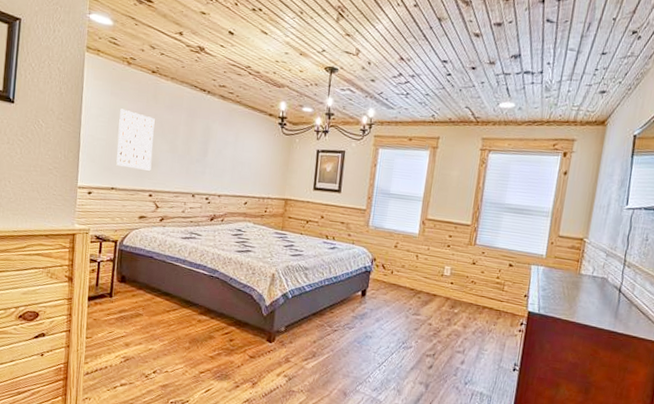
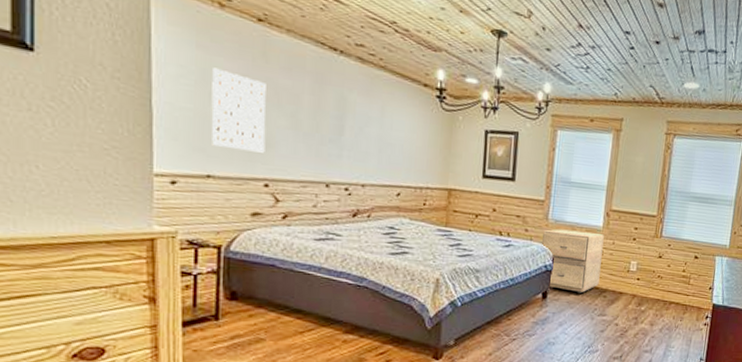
filing cabinet: none [362,234,420,294] -> present [541,229,604,294]

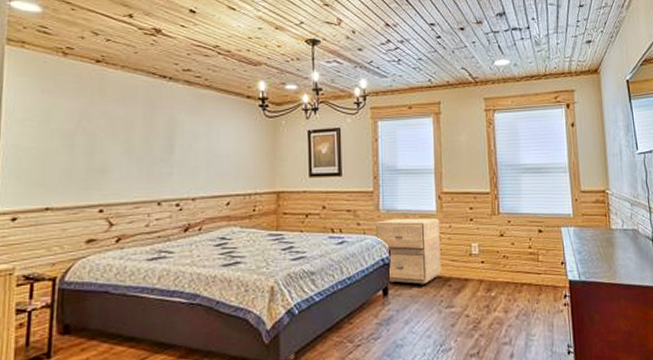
wall art: present [211,67,266,153] -> none [51,108,103,180]

